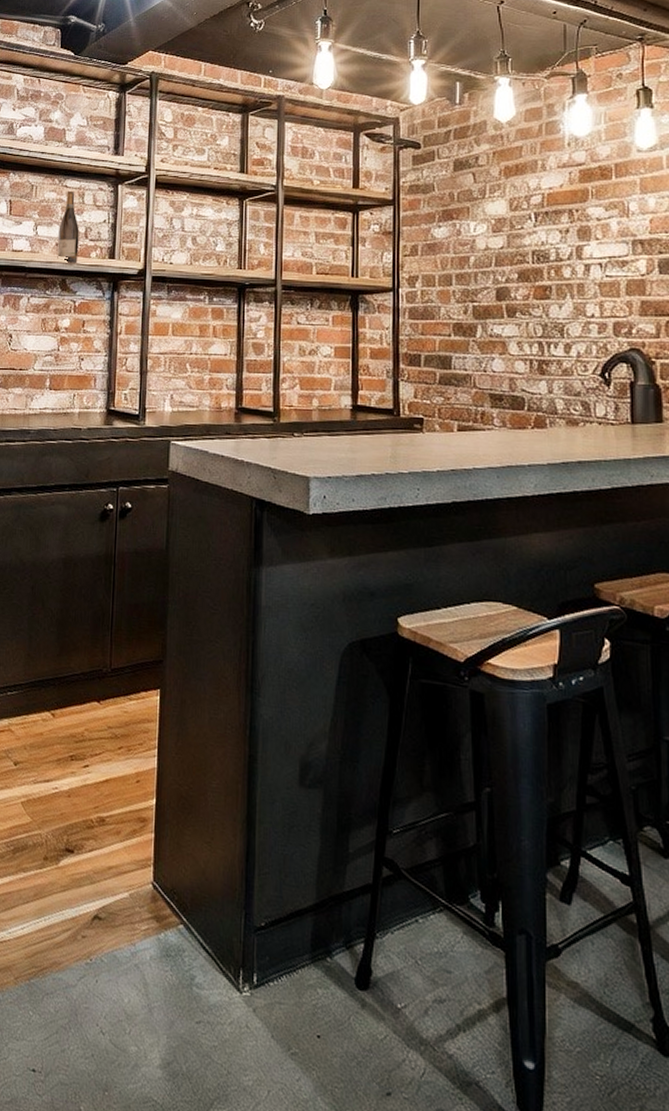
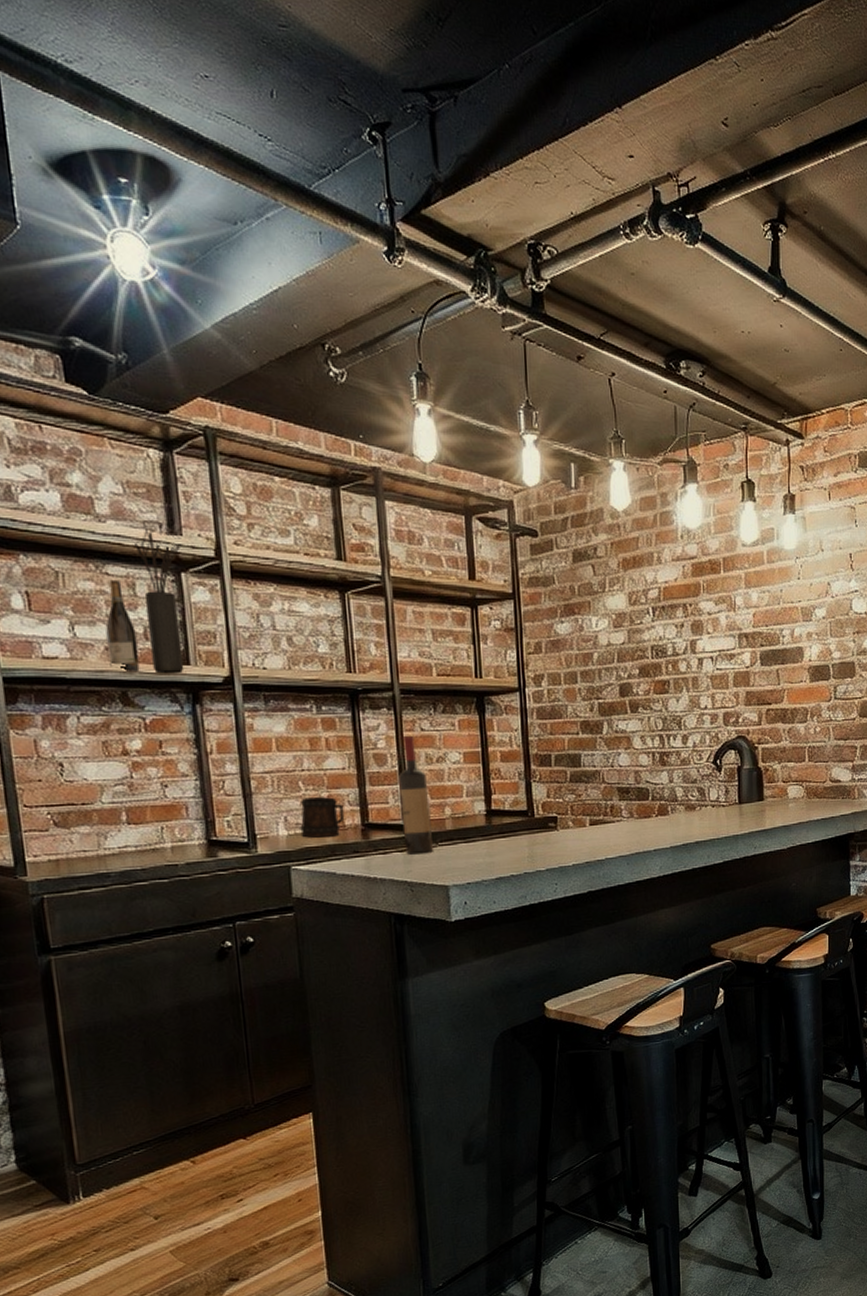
vase: none [88,145,125,266] -> present [135,520,185,674]
beer mug: none [182,379,222,418] -> present [300,797,345,839]
wine bottle: none [272,327,299,443] -> present [398,735,434,855]

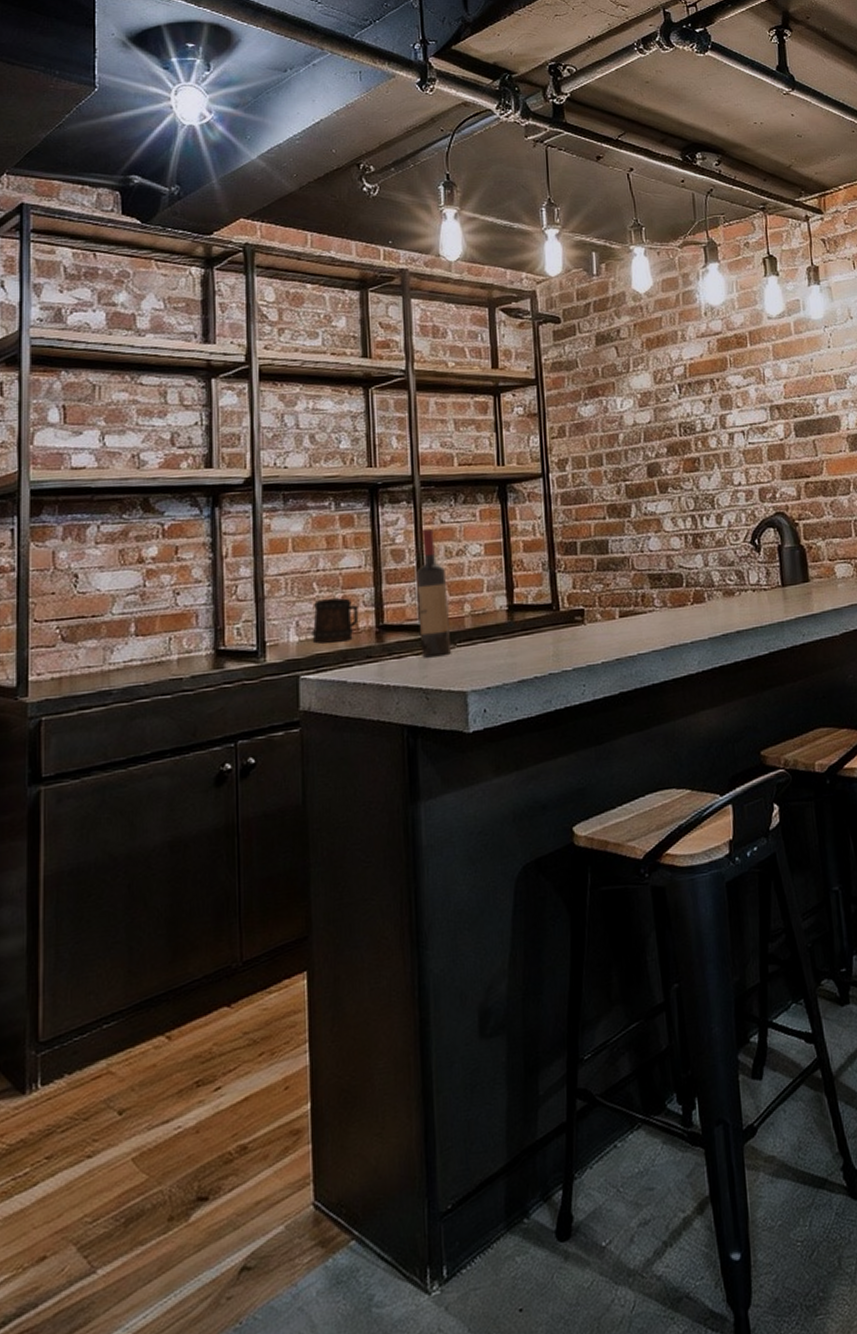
wine bottle: present [105,579,140,673] -> none [134,389,163,479]
vase: present [135,520,185,674] -> none [170,332,217,479]

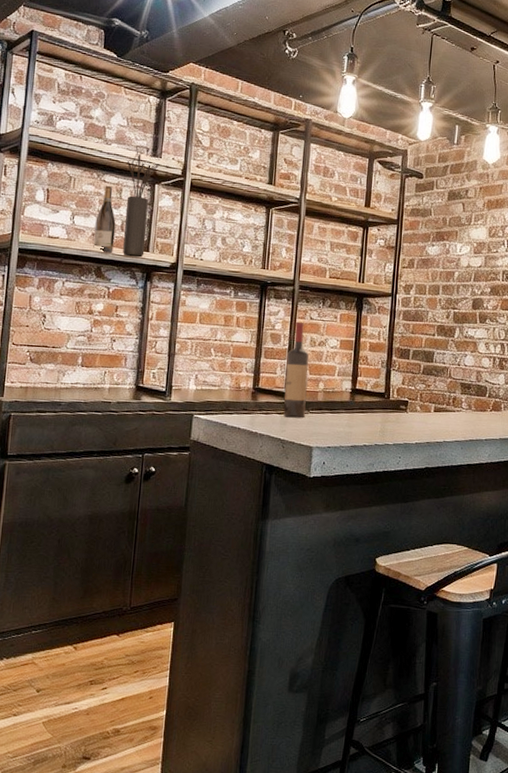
wine bottle: none [134,389,163,479] -> present [93,185,116,254]
vase: none [170,332,217,479] -> present [123,145,163,258]
beer mug: present [312,598,359,644] -> none [205,362,242,396]

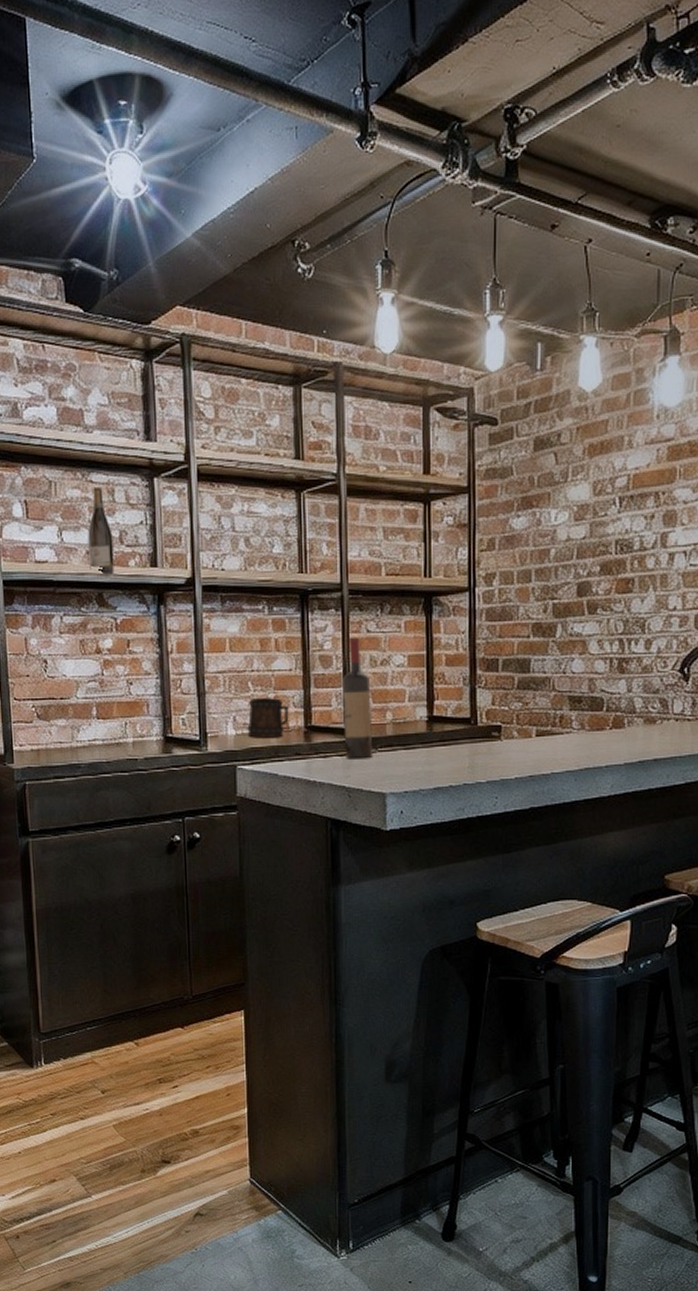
vase: present [123,145,163,258] -> none [116,429,158,576]
beer mug: none [205,362,242,396] -> present [247,698,289,740]

